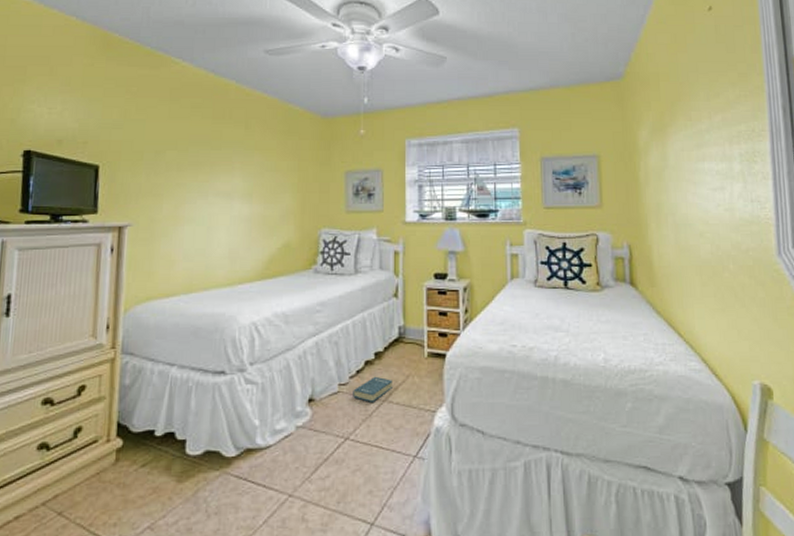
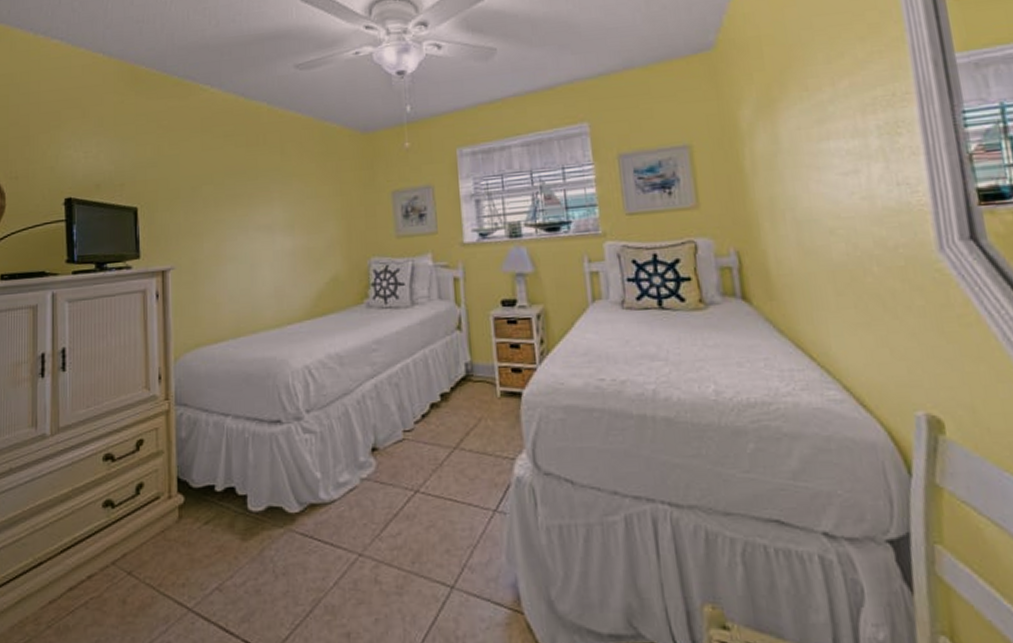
book: present [353,376,392,402] -> none [419,420,463,450]

